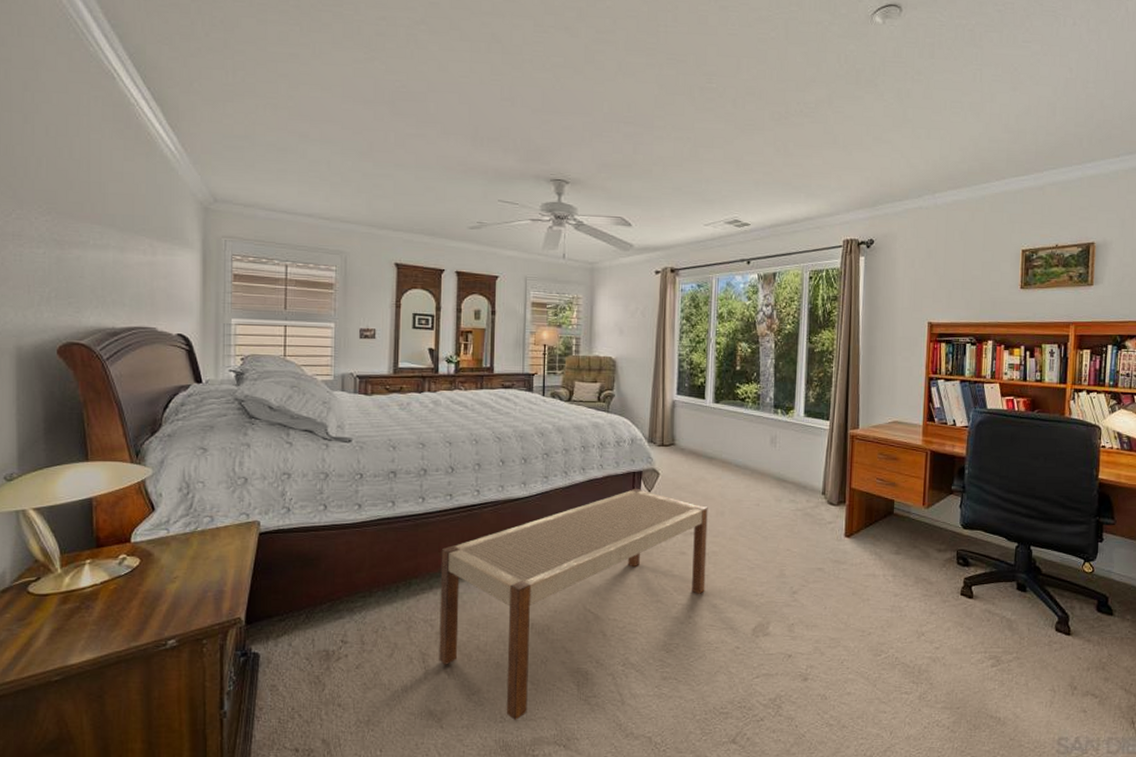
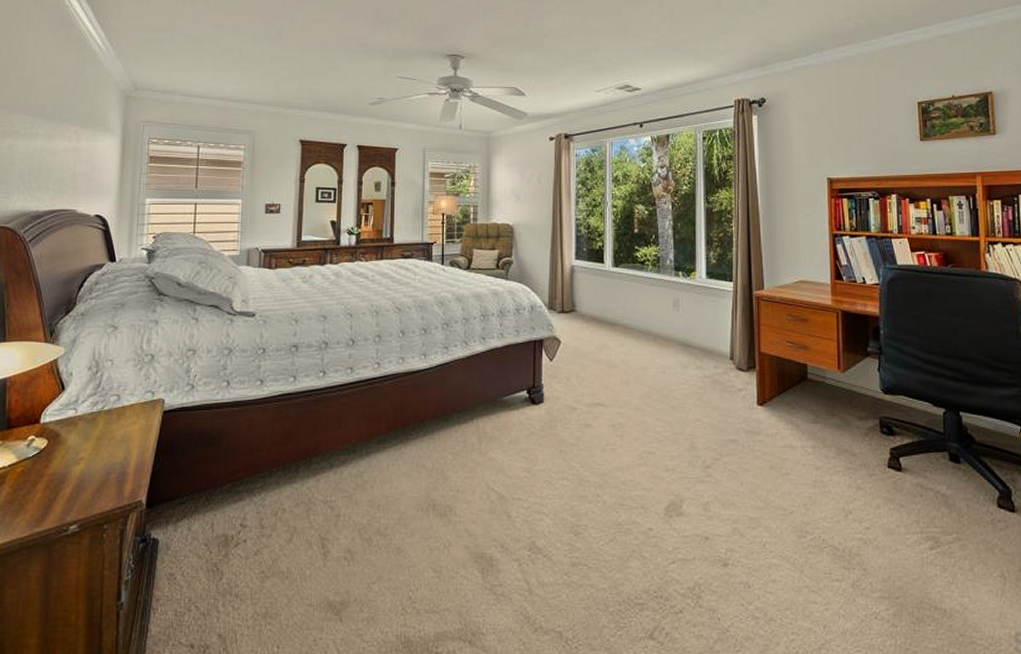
bench: present [439,488,708,720] -> none [338,357,613,612]

